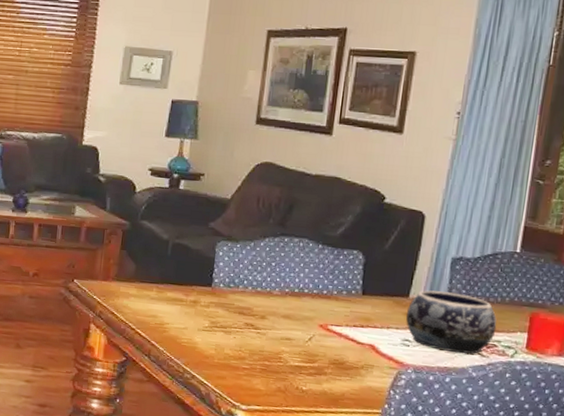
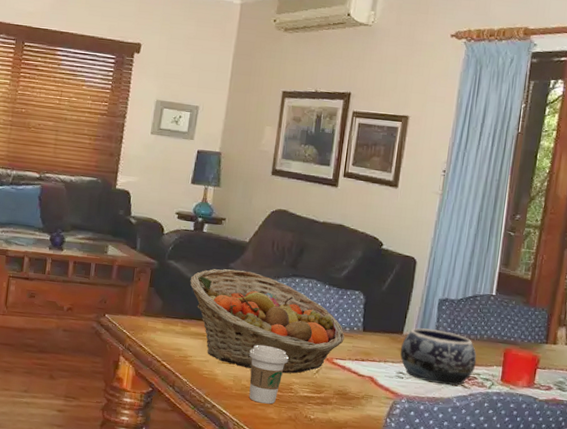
fruit basket: none [165,228,341,342] -> present [190,269,345,374]
coffee cup: none [232,310,277,375] -> present [249,344,289,404]

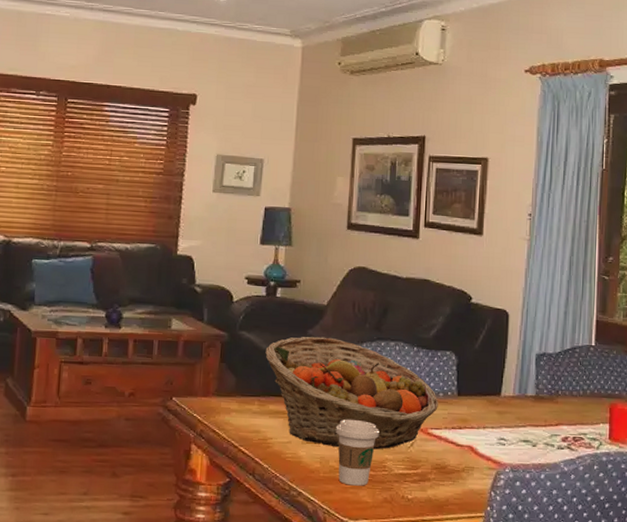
decorative bowl: present [400,328,477,386] -> none [499,387,582,448]

